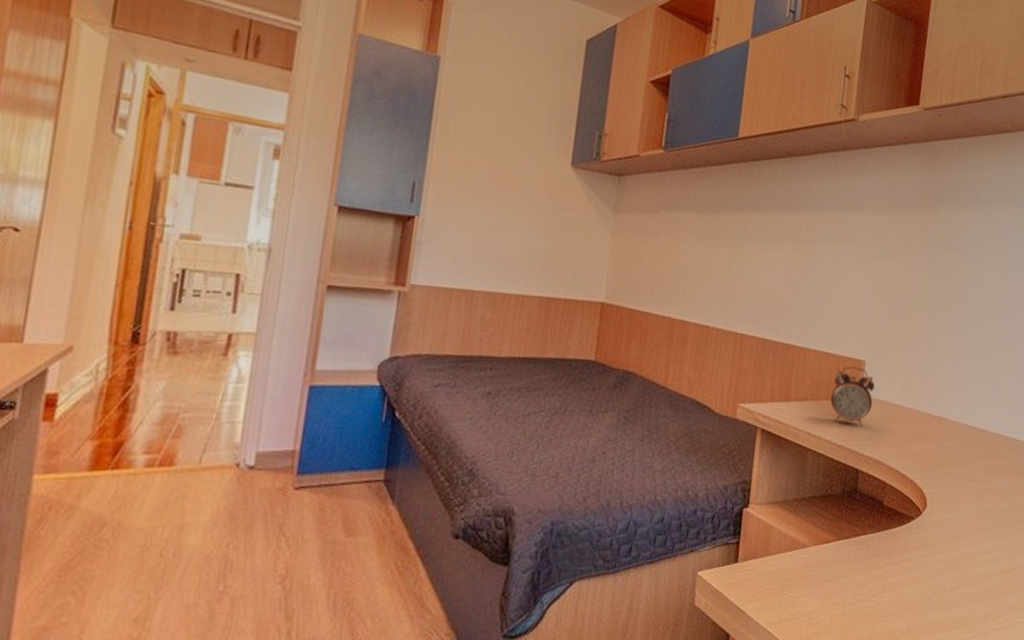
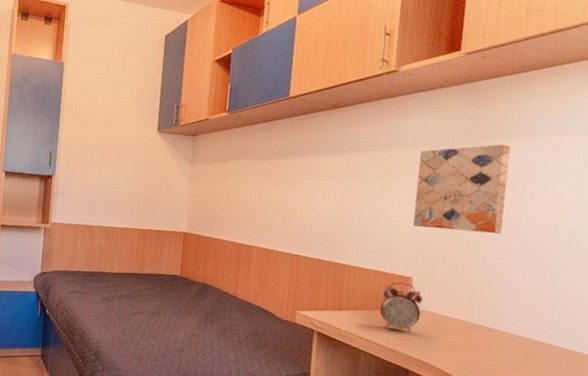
wall art: none [868,212,963,311] -> present [413,144,510,233]

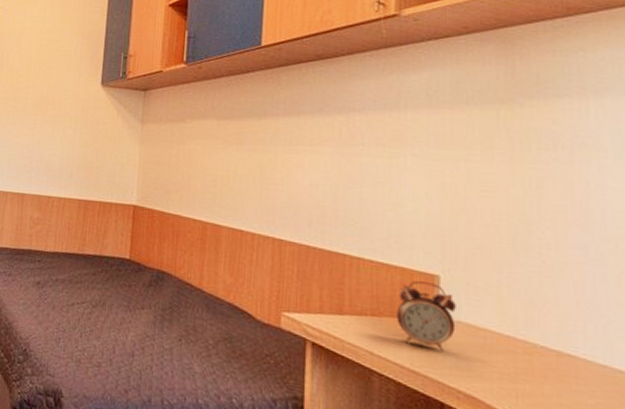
wall art: present [413,144,510,233] -> none [435,105,564,222]

